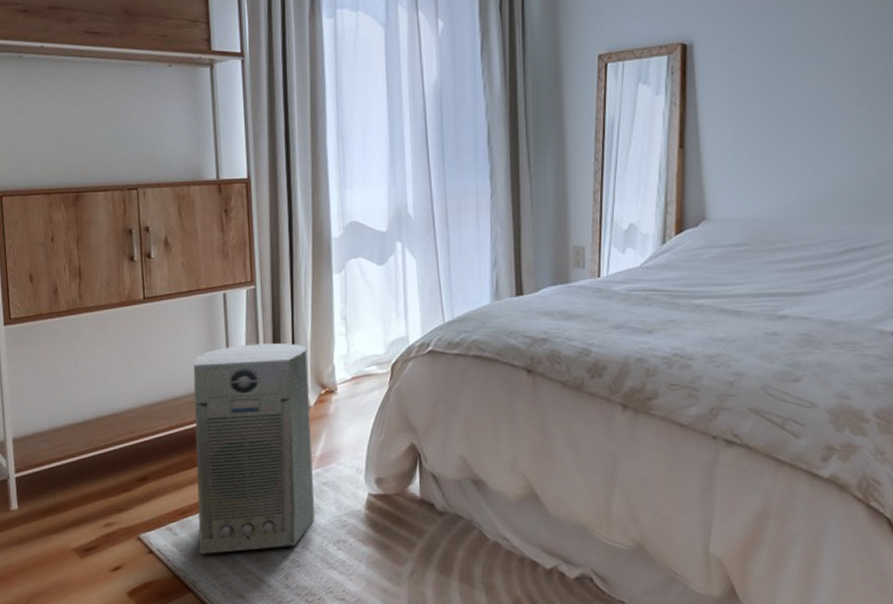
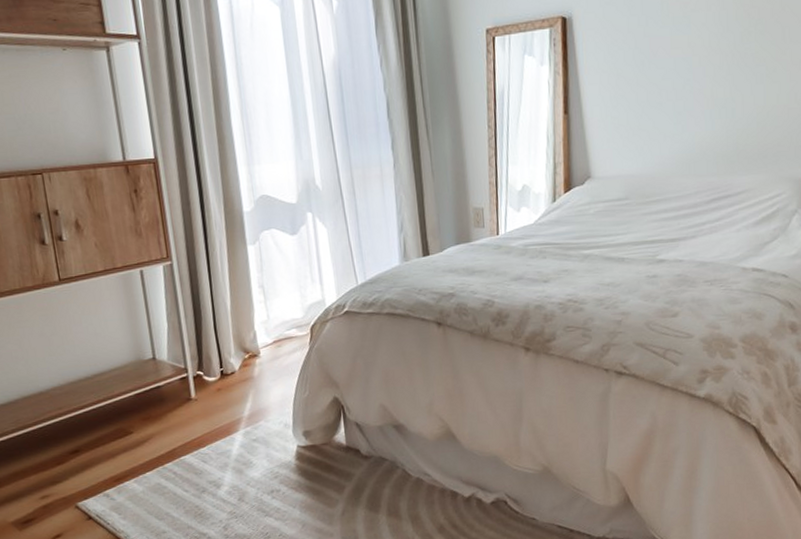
air purifier: present [193,343,315,554] -> none [115,313,248,515]

